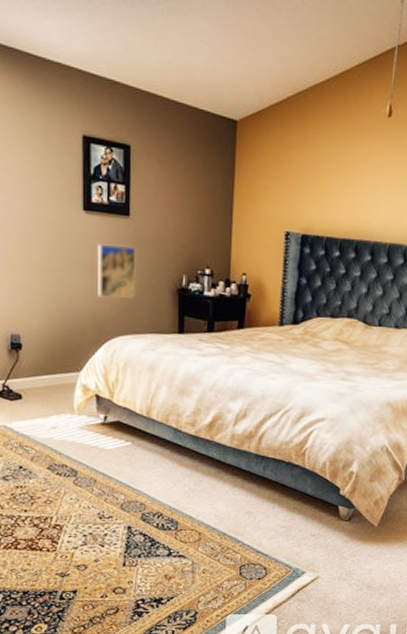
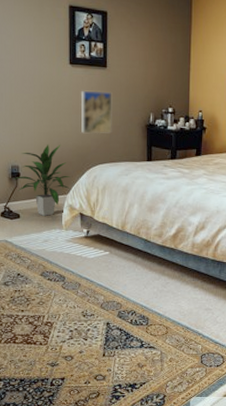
indoor plant: none [14,309,84,397] -> present [14,144,71,216]

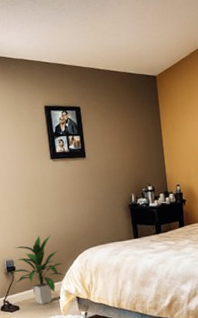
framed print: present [80,90,112,134] -> none [64,180,98,221]

